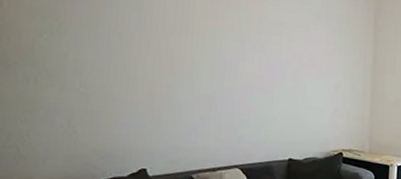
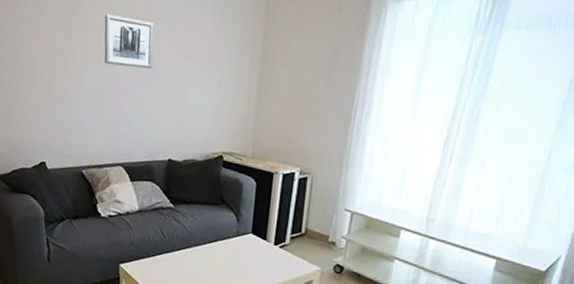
wall art: none [218,22,271,74] -> present [104,14,154,69]

